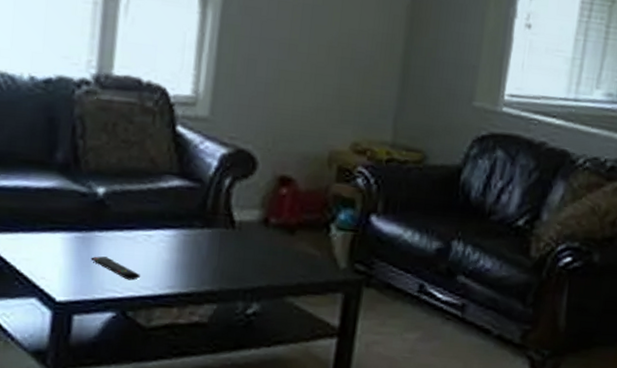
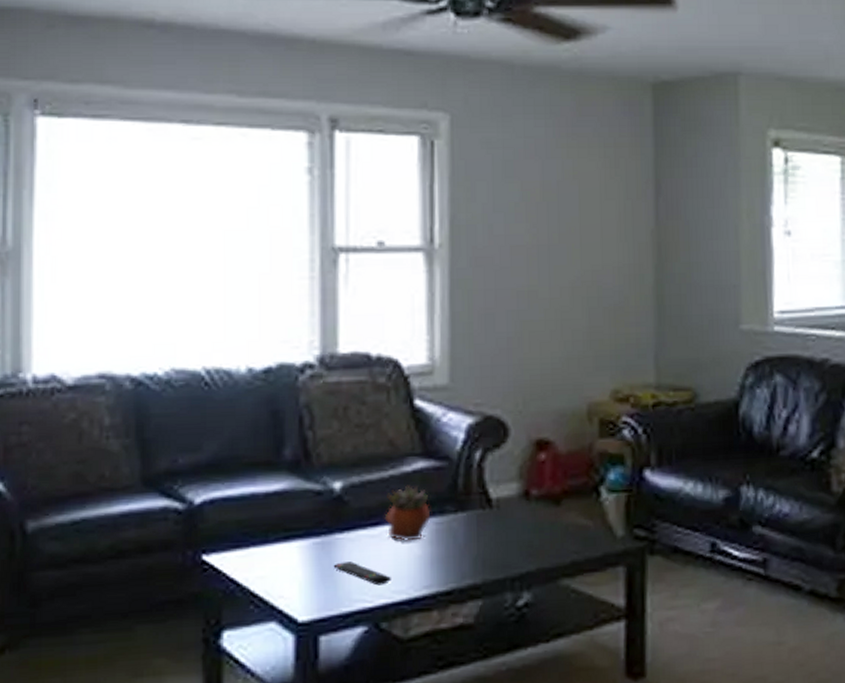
succulent planter: none [139,199,181,247] -> present [384,485,431,542]

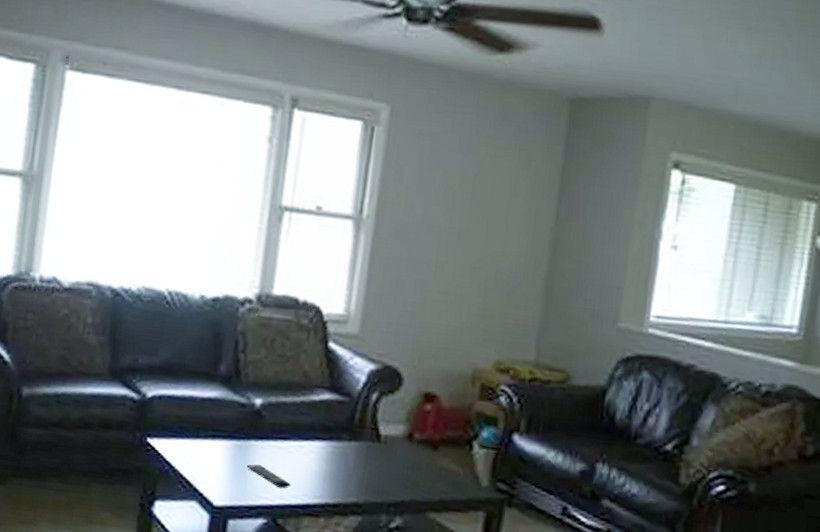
succulent planter: present [384,485,431,542] -> none [292,411,330,458]

